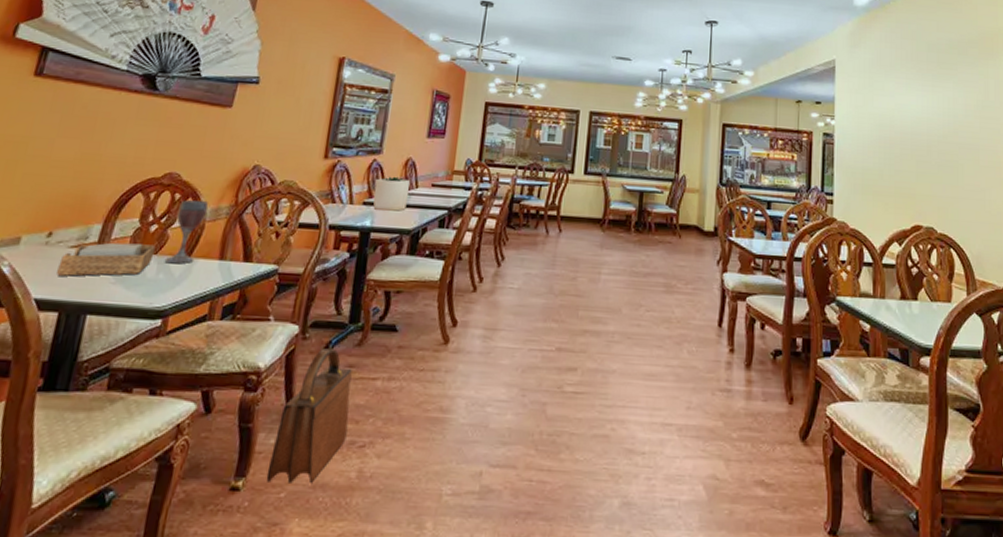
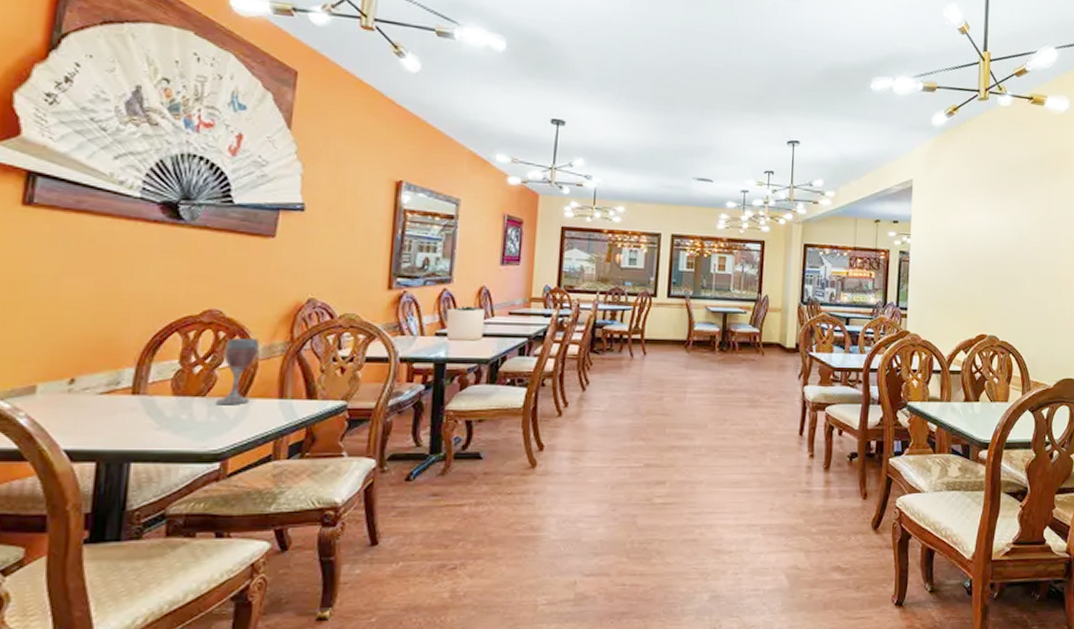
napkin holder: present [57,242,156,277] -> none [87,386,203,424]
handbag: present [266,348,352,483] -> none [354,480,437,610]

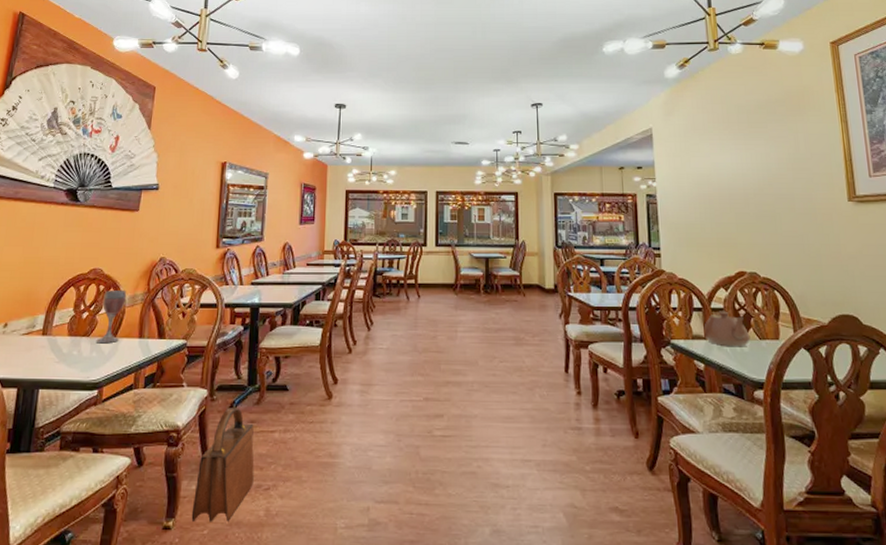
handbag: none [354,480,437,610] -> present [191,408,254,522]
planter: present [446,305,485,342] -> none [259,259,288,290]
teapot: none [939,373,982,409] -> present [703,311,751,347]

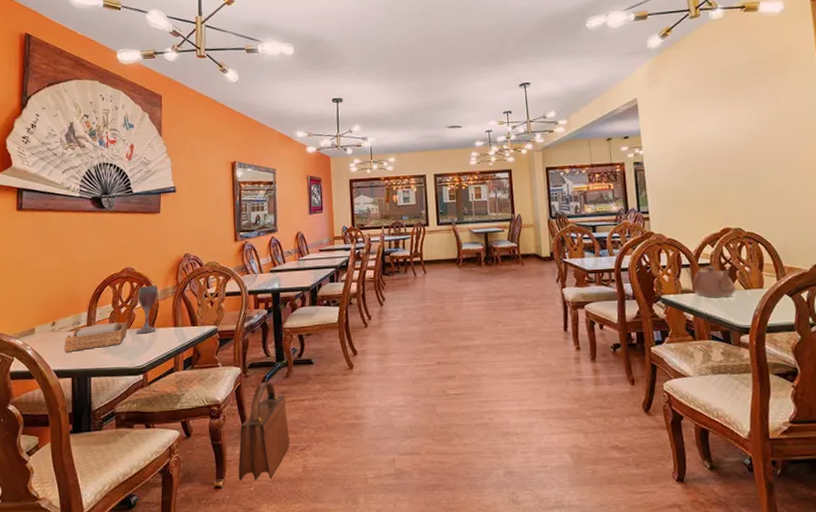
napkin holder: none [13,329,88,358] -> present [64,322,128,352]

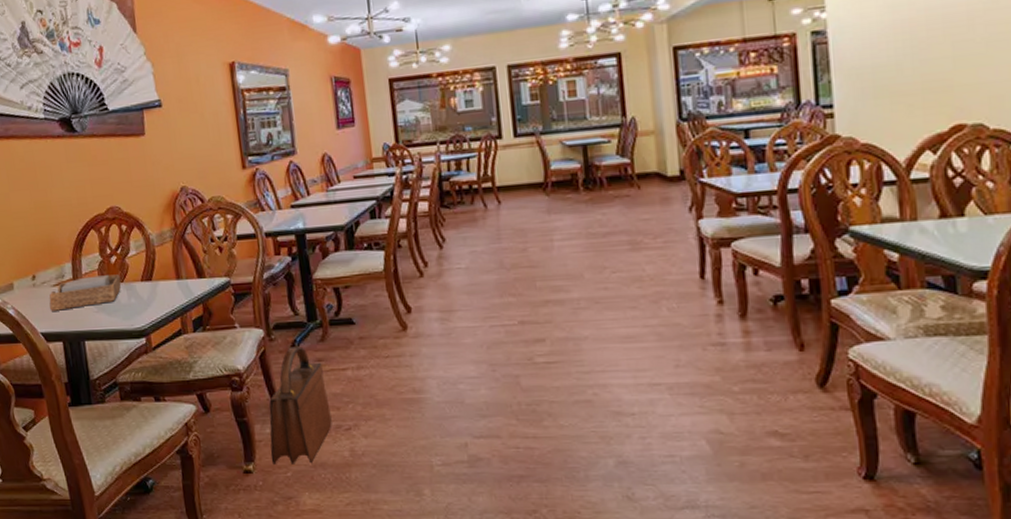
cup: present [136,285,159,334] -> none [128,227,156,289]
teapot: present [691,265,736,298] -> none [897,181,970,229]

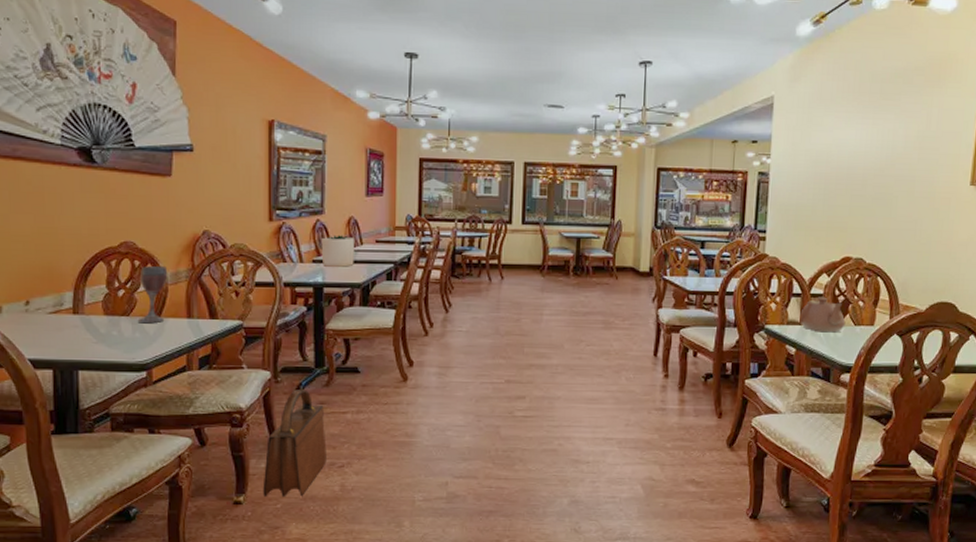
napkin holder: present [49,274,122,311] -> none [42,307,127,339]
cup: none [128,227,156,289] -> present [137,265,168,324]
planter: none [297,174,334,212] -> present [321,235,354,268]
teapot: none [897,181,970,229] -> present [798,296,846,333]

